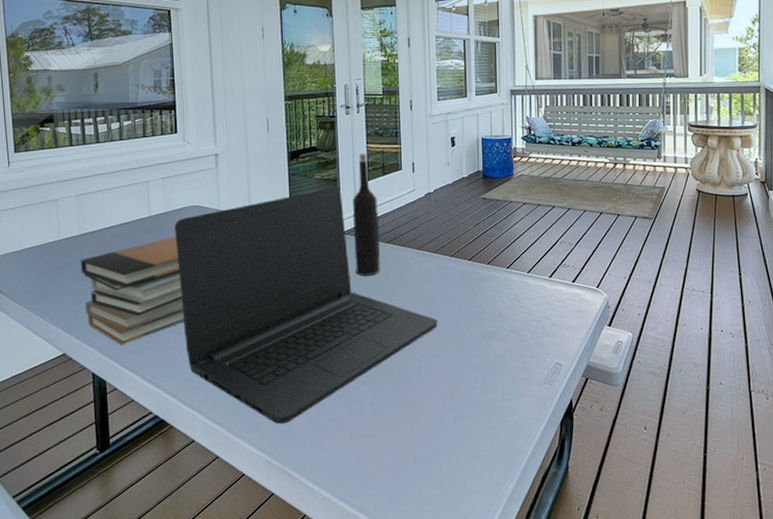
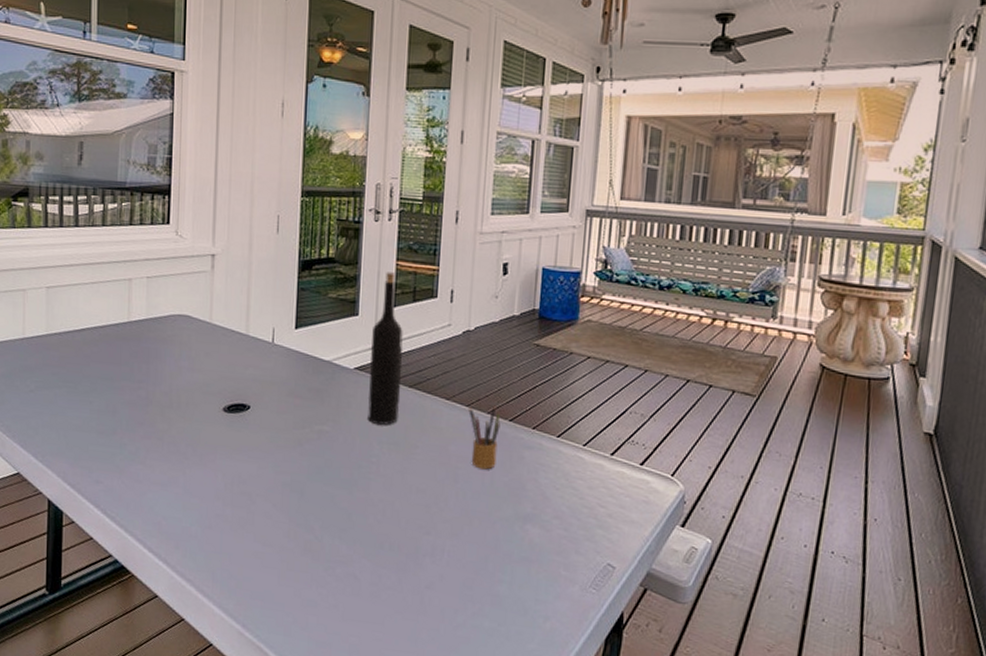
book stack: present [80,236,184,345] -> none [45,349,159,471]
laptop: present [174,187,438,425] -> none [156,310,463,592]
pencil box: none [436,249,462,301] -> present [468,405,501,470]

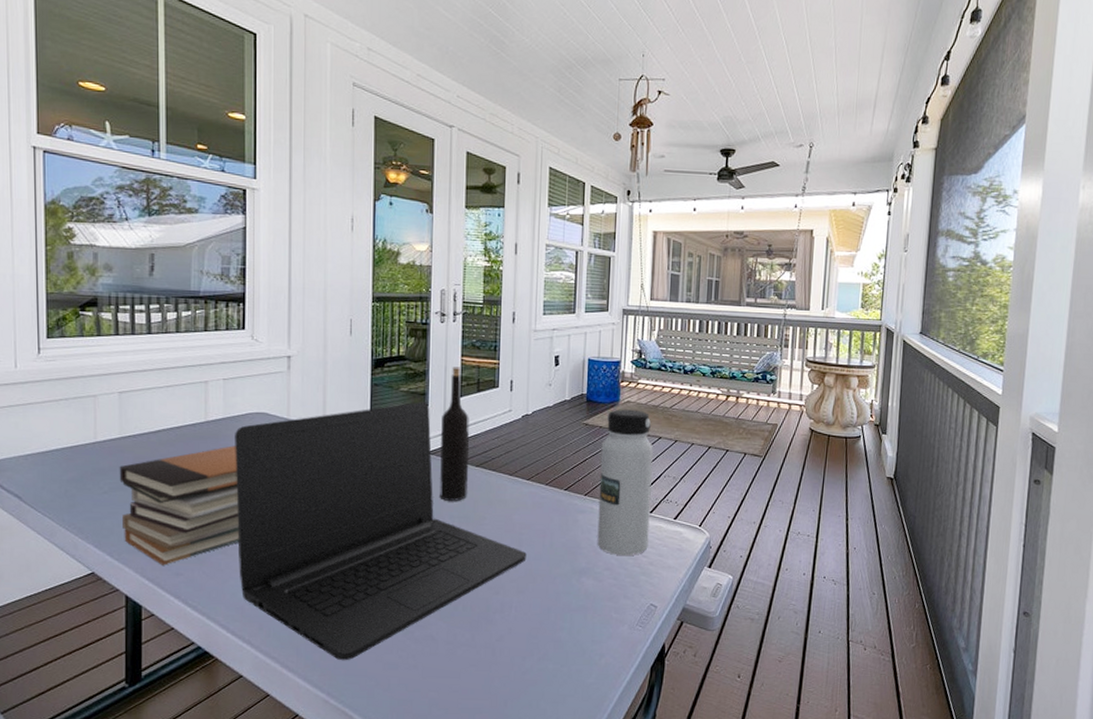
book stack: none [45,349,159,471] -> present [119,445,239,565]
laptop: none [156,310,463,592] -> present [235,402,527,661]
pencil box: present [468,405,501,470] -> none [529,477,557,533]
water bottle: none [545,329,618,504] -> present [597,409,653,555]

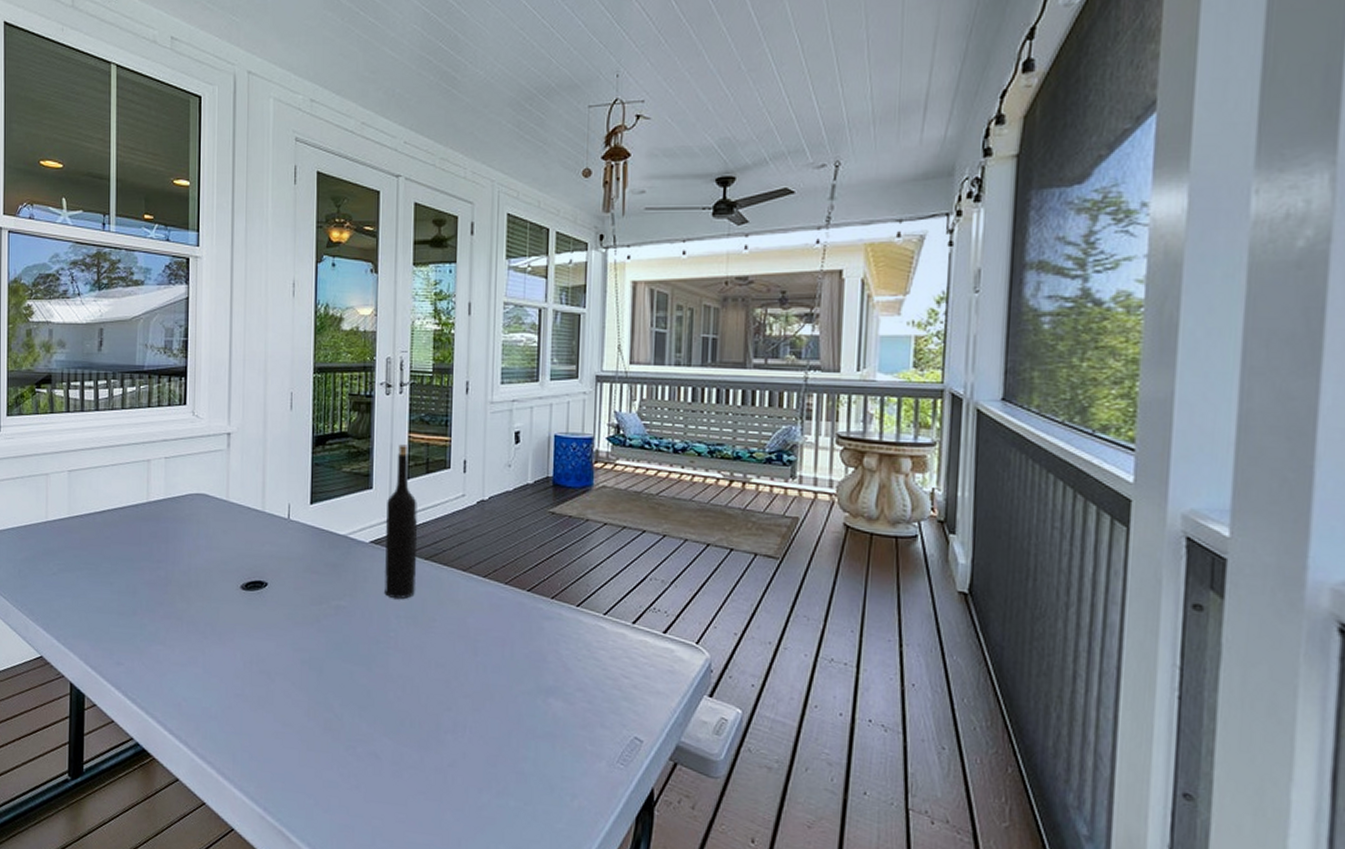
book stack: present [119,445,239,565] -> none [67,528,178,653]
laptop: present [235,402,527,661] -> none [175,484,483,774]
water bottle: present [597,409,653,555] -> none [567,495,636,675]

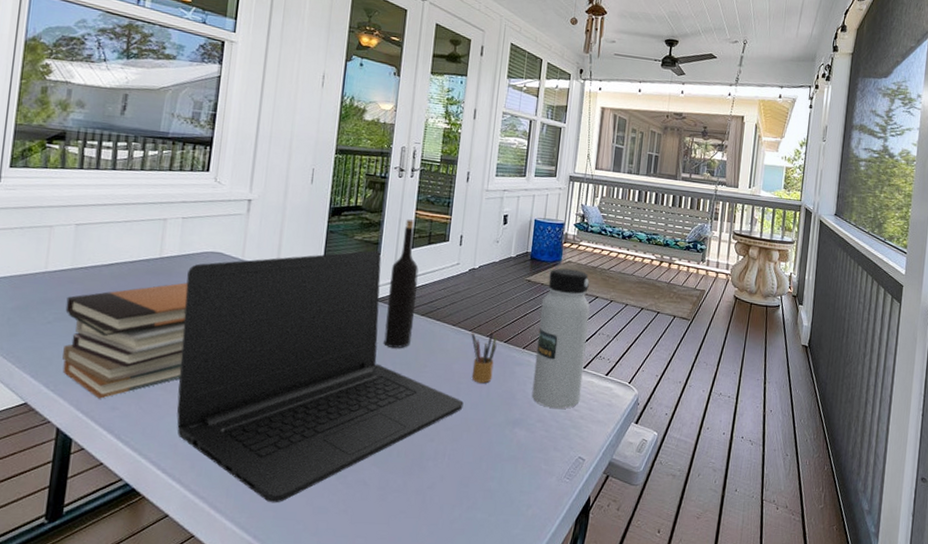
book stack: none [67,528,178,653] -> present [62,282,188,399]
laptop: none [175,484,483,774] -> present [177,250,464,503]
pencil box: none [486,575,519,642] -> present [471,330,498,384]
water bottle: none [567,495,636,675] -> present [531,268,590,409]

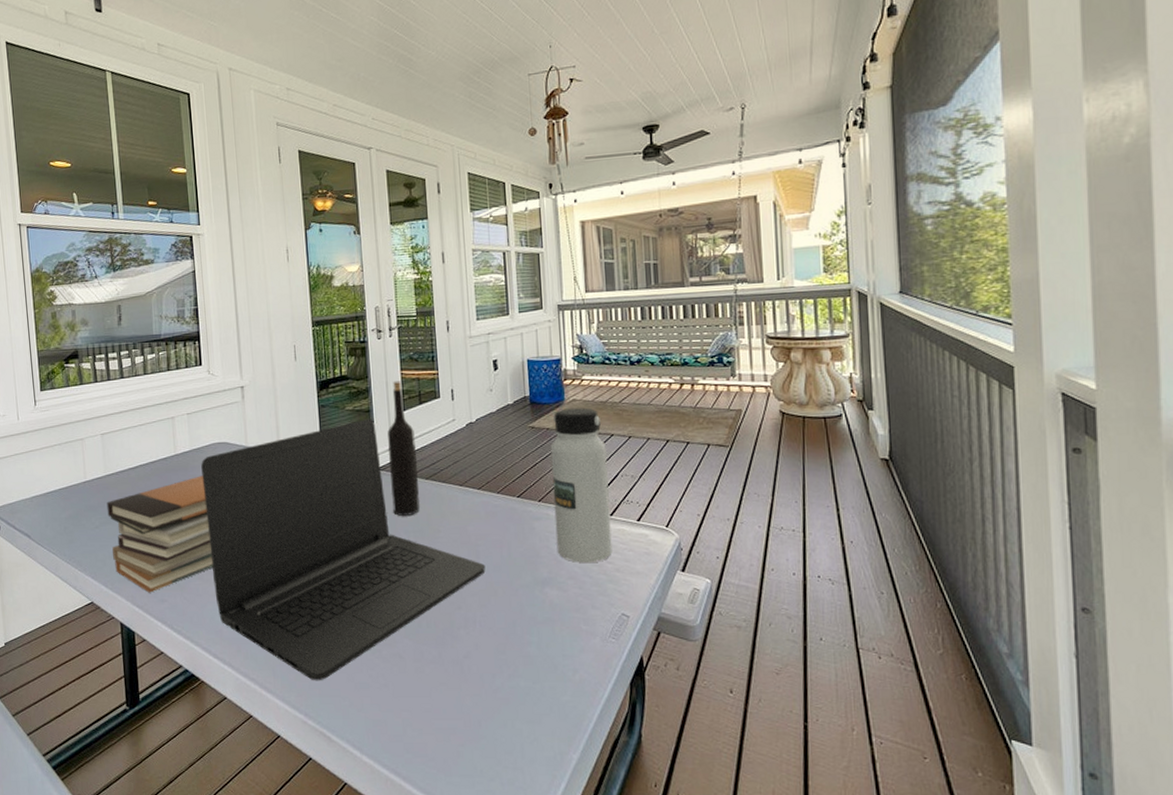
pencil box: present [471,330,498,384] -> none [480,485,511,544]

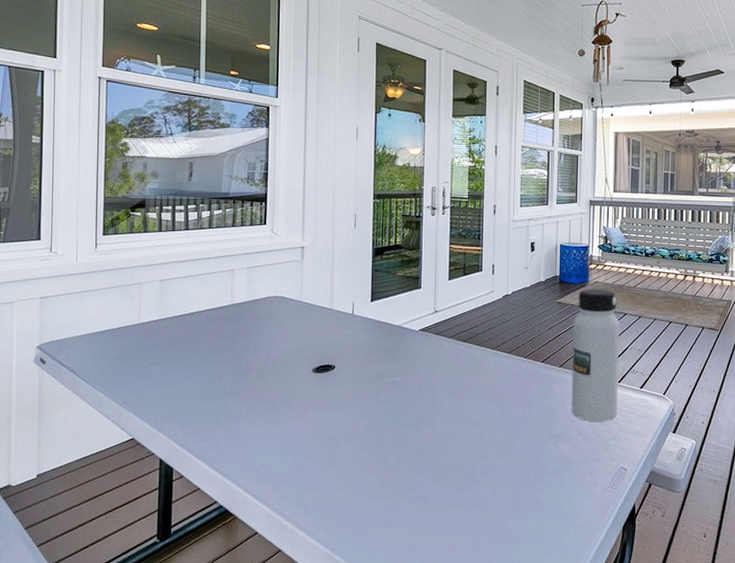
book stack: present [106,475,213,593] -> none [158,325,258,432]
laptop: present [201,418,486,681] -> none [255,285,508,519]
wine bottle: present [387,381,420,517] -> none [430,253,457,374]

